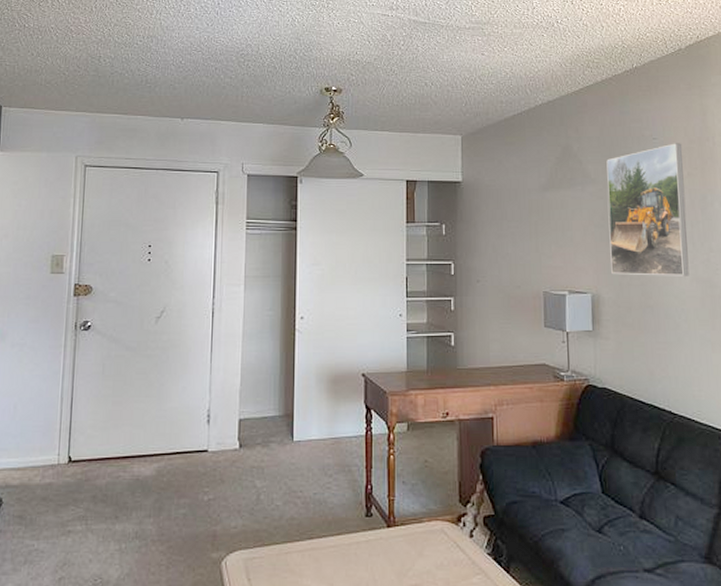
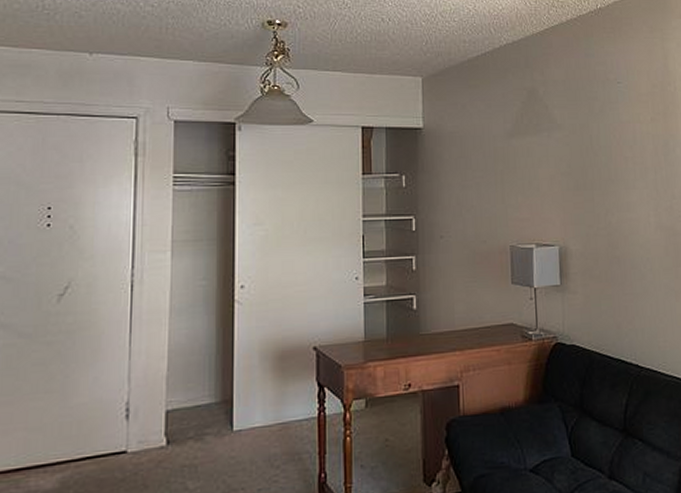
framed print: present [606,143,689,276] -> none [572,87,654,225]

